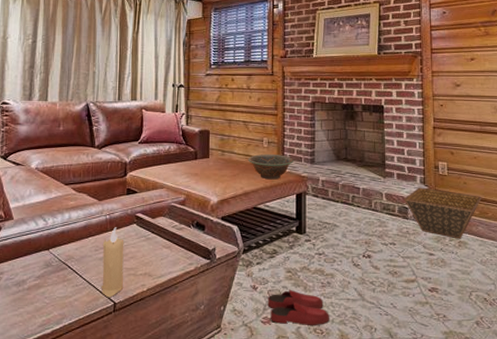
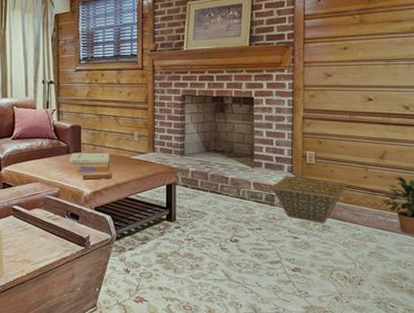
books: none [197,158,240,187] -> present [69,152,112,180]
decorative bowl: present [247,153,294,180] -> none [119,147,165,172]
slippers: present [267,289,329,325] -> none [140,271,198,303]

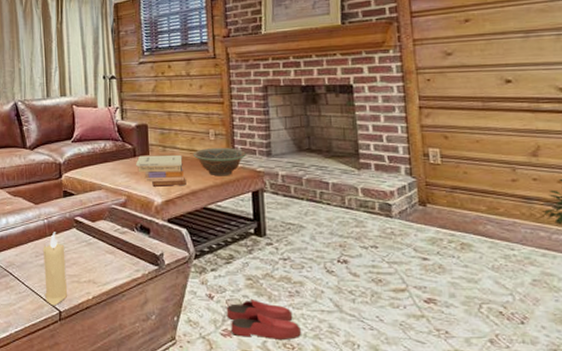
decorative bowl: none [119,147,165,172] -> present [192,147,247,176]
slippers: none [140,271,198,303] -> present [226,298,301,339]
basket: present [271,176,347,224] -> none [385,179,489,241]

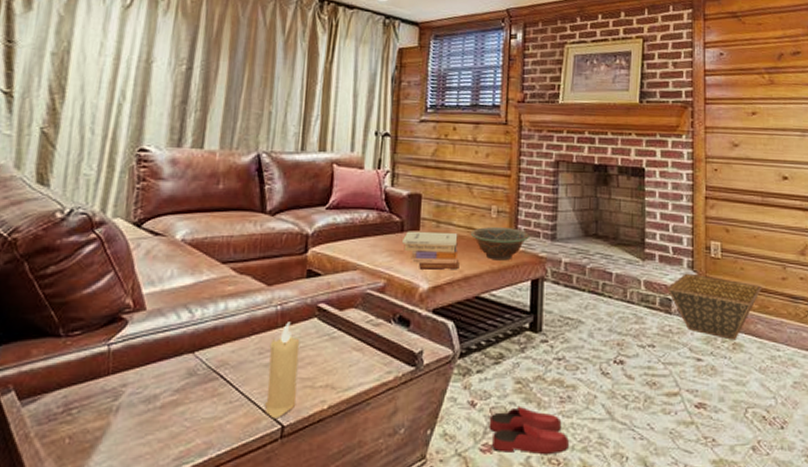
basket: none [385,179,489,241] -> present [666,273,761,340]

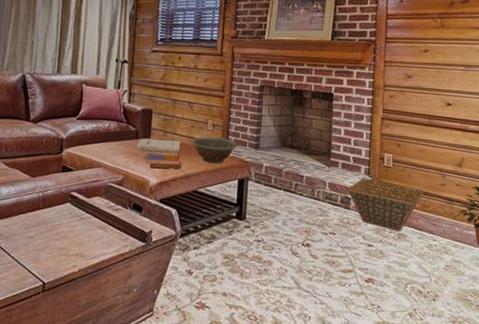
candle: present [264,322,300,419] -> none [29,205,57,278]
slippers: present [489,405,569,454] -> none [202,275,264,312]

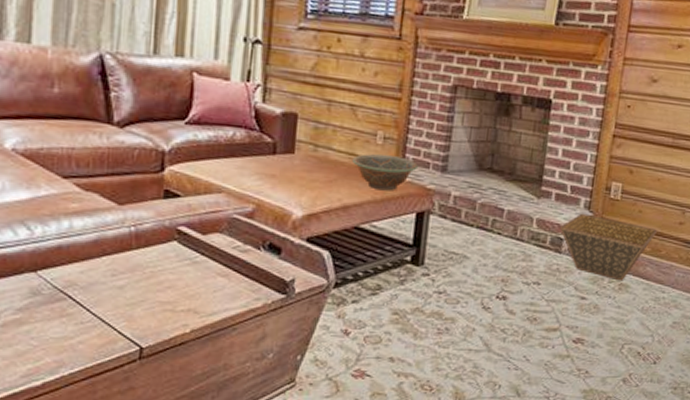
books: present [137,138,182,170] -> none [274,153,339,198]

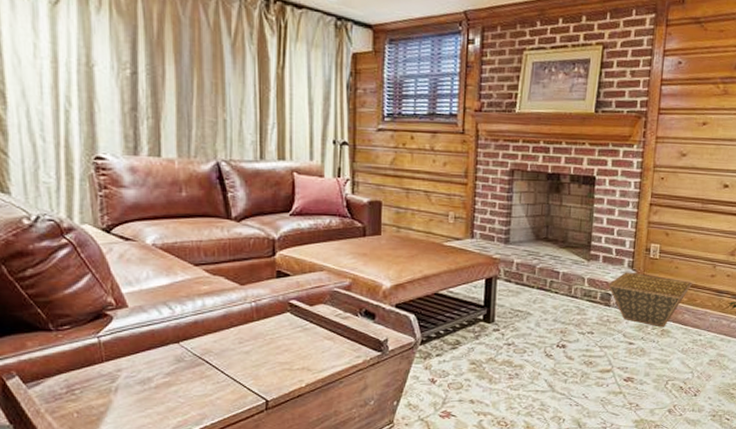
decorative bowl: present [351,153,419,191] -> none [429,231,486,262]

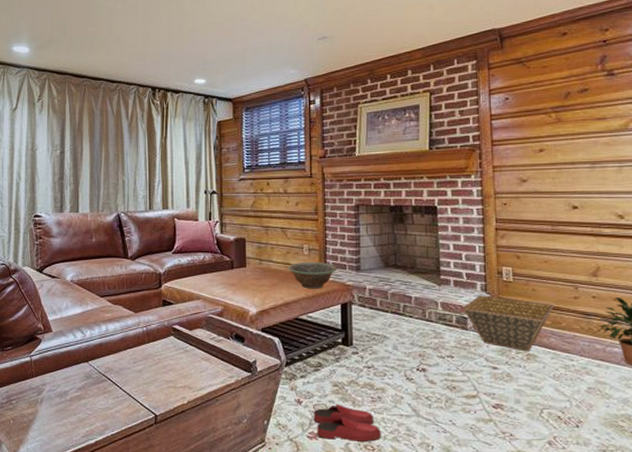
decorative bowl: none [429,231,486,262] -> present [287,261,338,289]
slippers: none [447,381,515,418] -> present [313,403,381,442]

